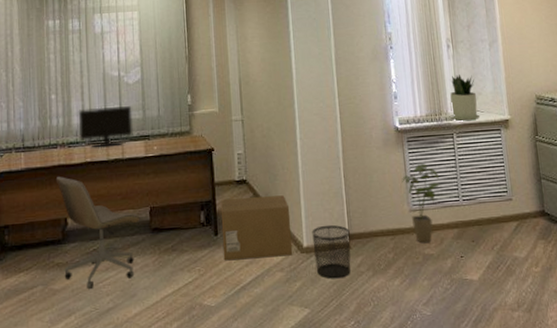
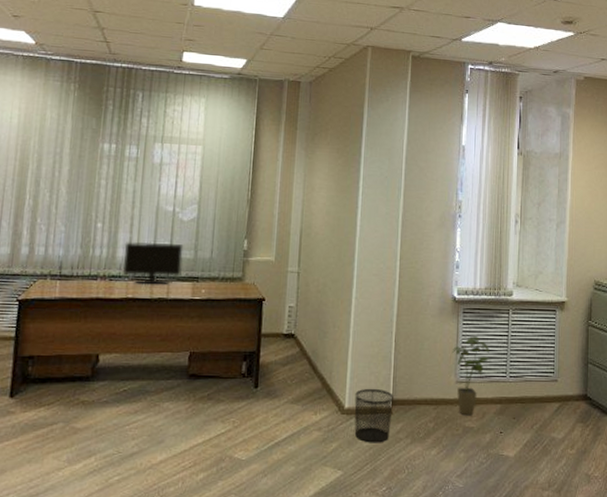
office chair: present [55,176,140,289] -> none [88,309,178,431]
box: present [220,195,292,261] -> none [260,352,336,416]
planter: present [449,75,481,121] -> none [508,251,538,299]

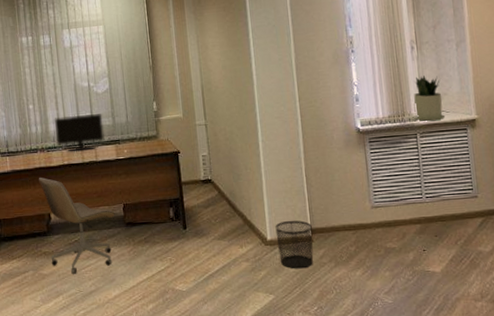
office chair: none [88,309,178,431] -> present [38,177,115,274]
house plant: present [451,335,491,416] -> none [363,162,405,238]
planter: none [508,251,538,299] -> present [413,76,446,122]

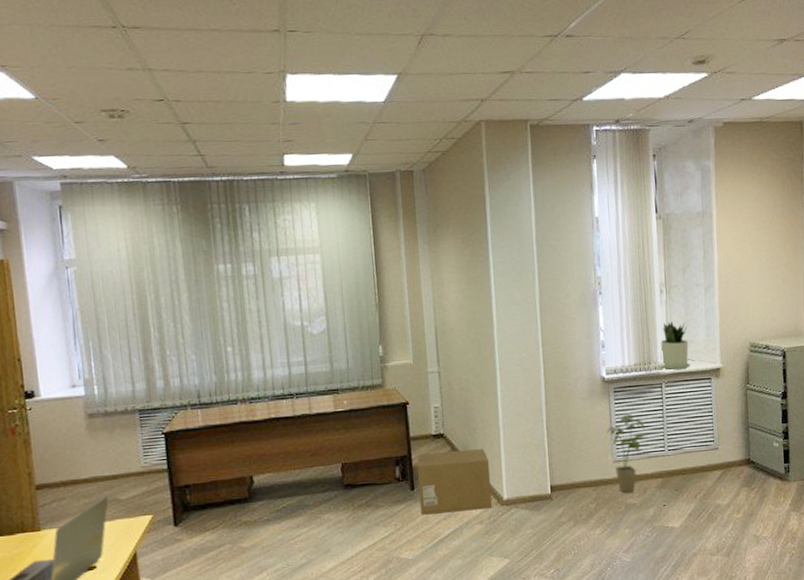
office chair: present [38,177,115,274] -> none [237,433,332,546]
monitor: present [54,114,105,151] -> none [258,358,320,403]
box: none [188,193,257,252] -> present [417,449,492,515]
waste bin: present [275,220,314,269] -> none [512,477,552,530]
house plant: none [363,162,405,238] -> present [606,413,648,494]

